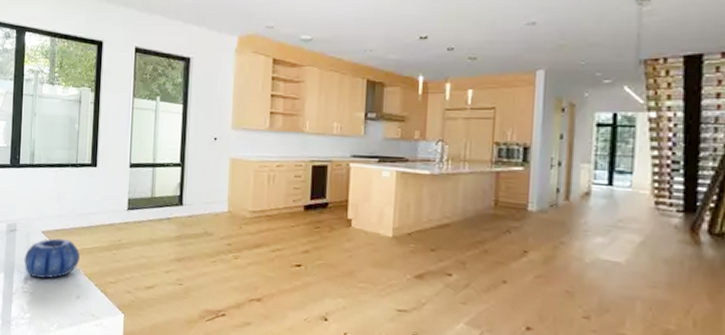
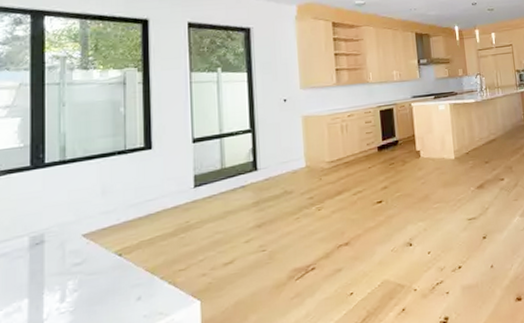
decorative bowl: present [24,238,80,279] -> none [58,236,138,292]

